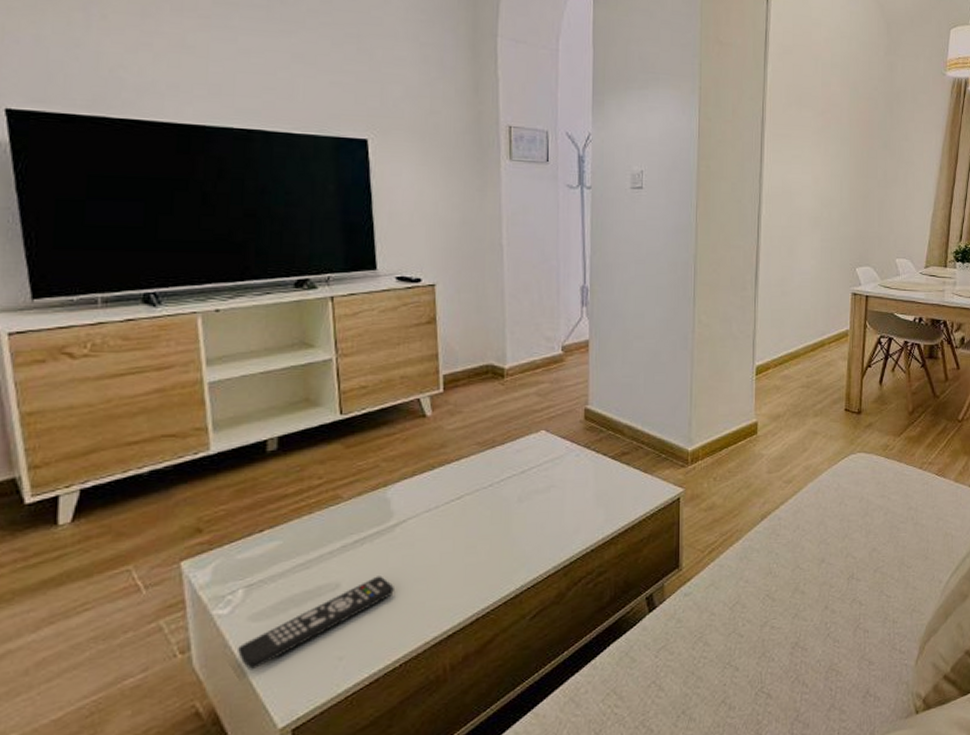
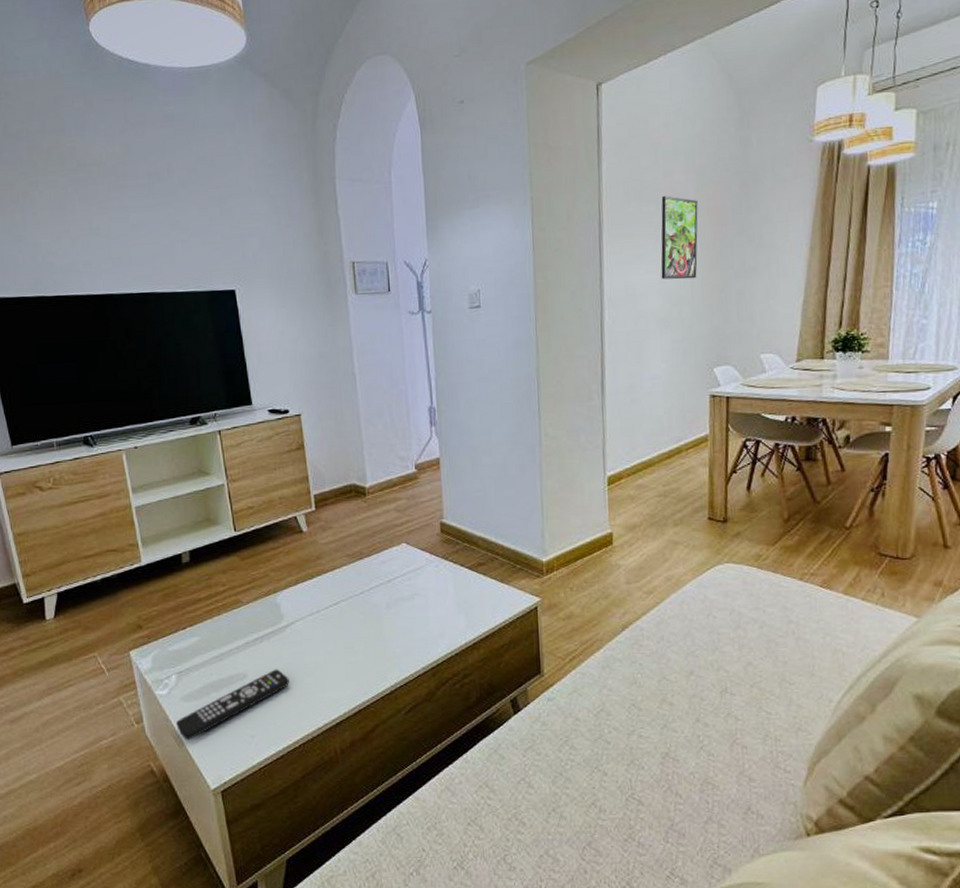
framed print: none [815,103,850,184] -> present [661,195,698,280]

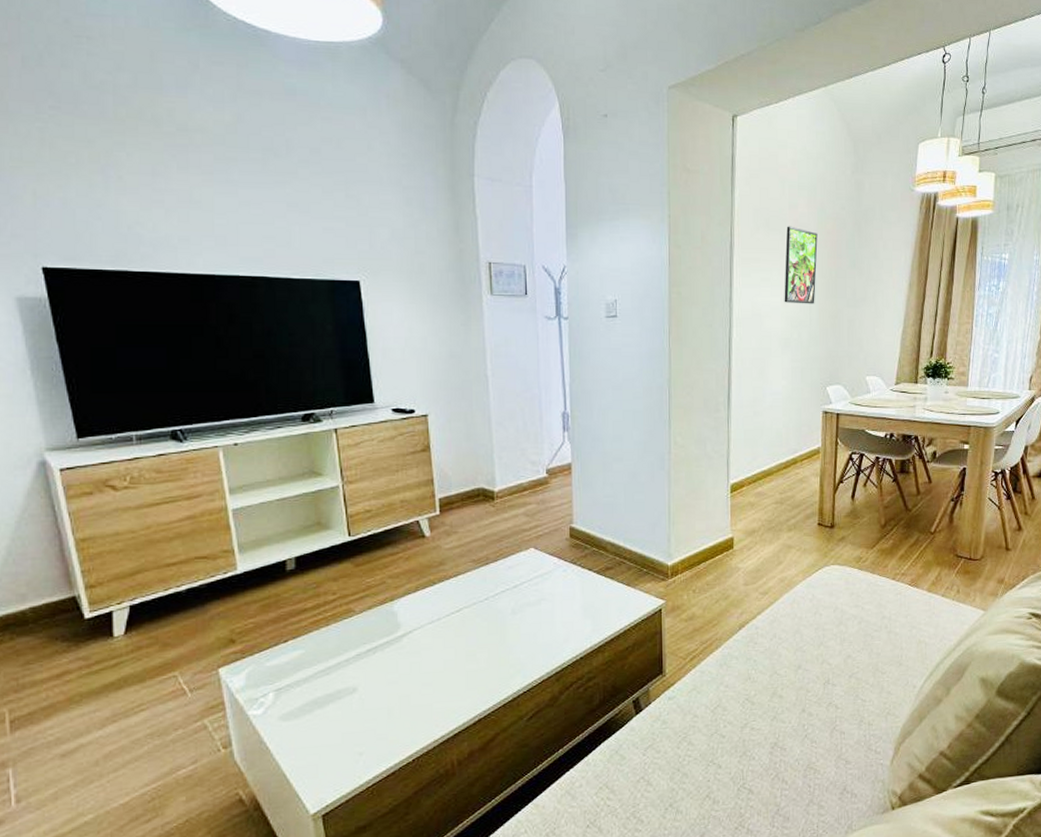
remote control: present [176,669,290,741] -> none [272,681,404,764]

